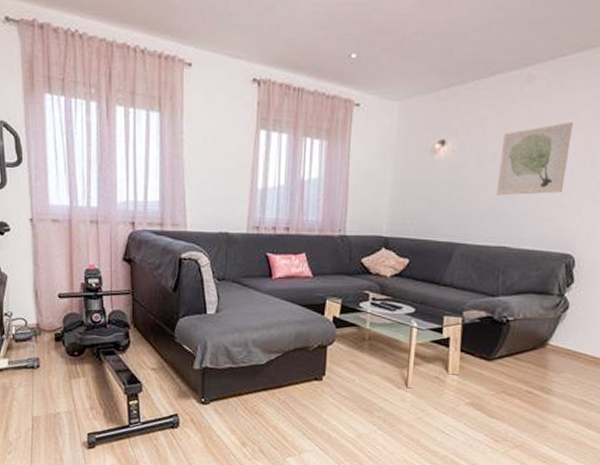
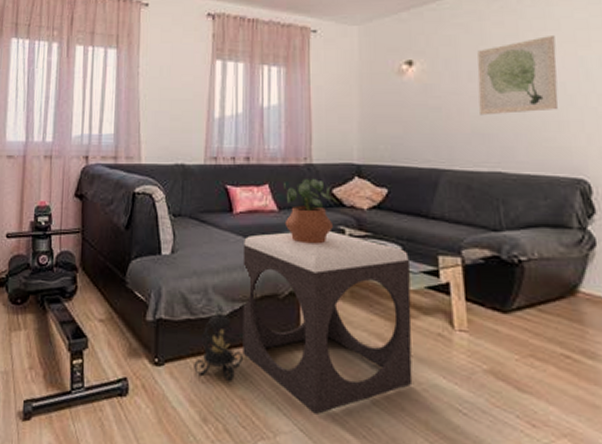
lantern: none [235,355,276,415] -> present [194,304,243,381]
footstool: none [276,294,420,437] -> present [243,230,413,414]
potted plant: none [318,248,366,306] -> present [284,178,338,244]

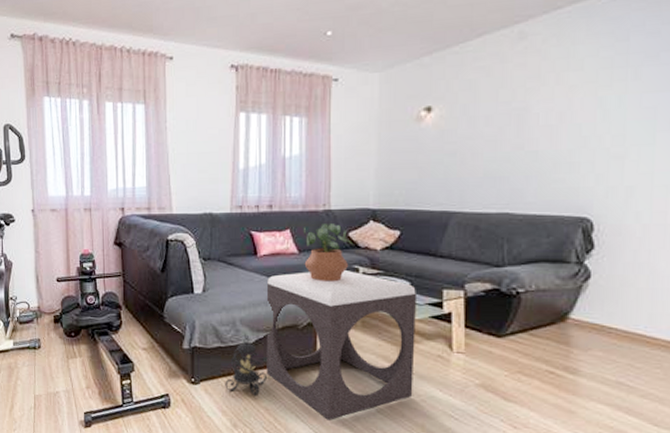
wall art: present [477,36,558,116] -> none [494,76,577,159]

